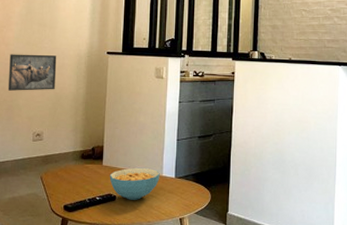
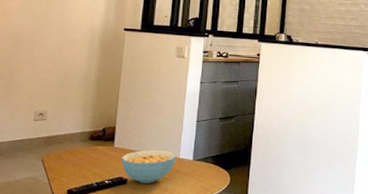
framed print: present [7,54,57,91] -> none [7,26,67,67]

